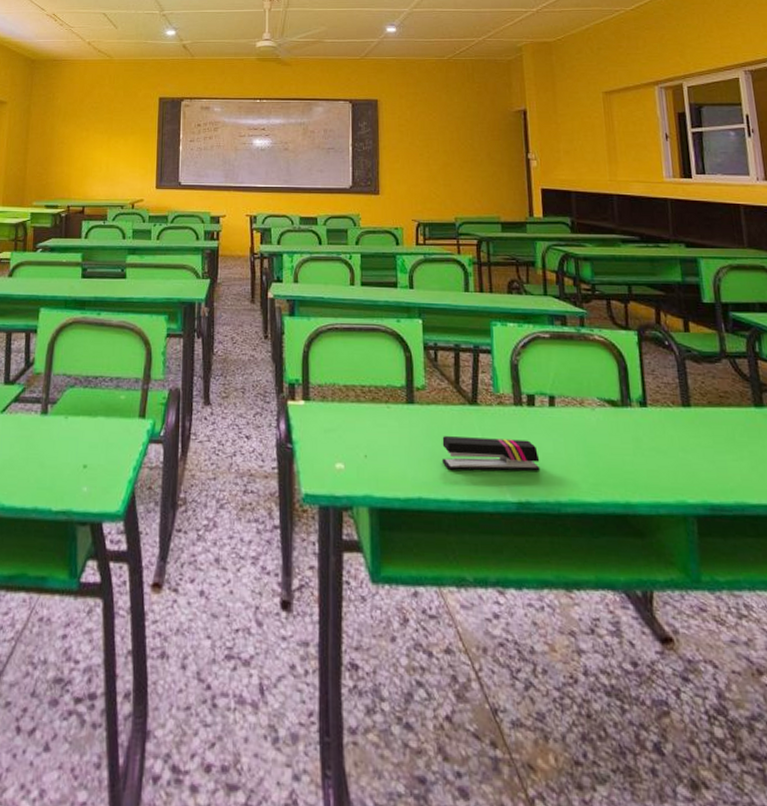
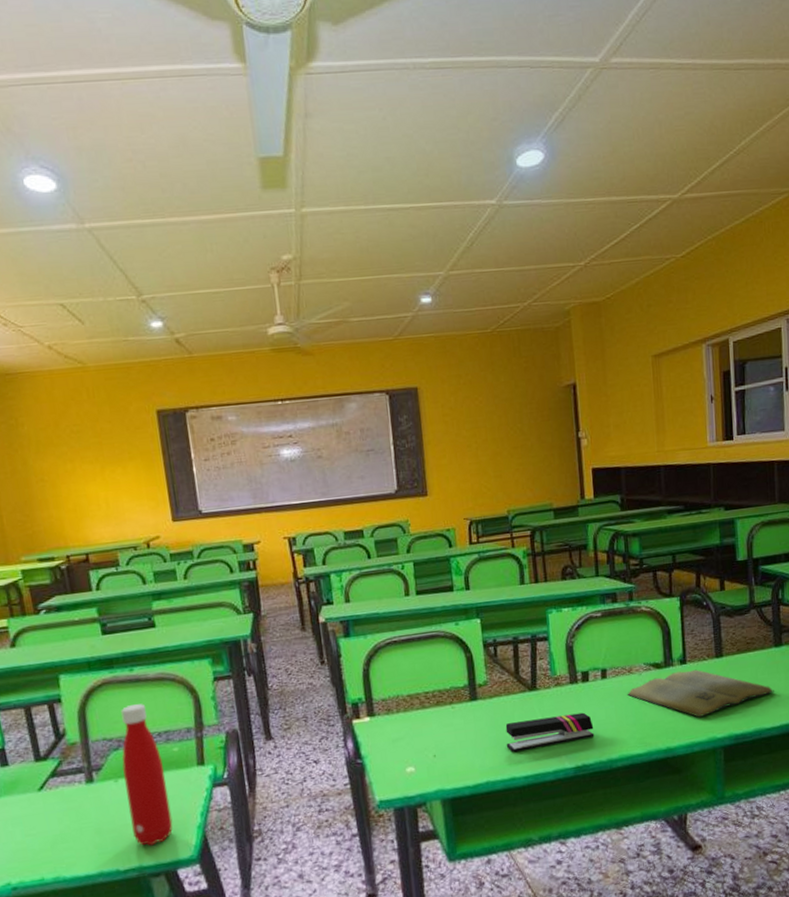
bottle: none [71,347,110,491] -> present [121,704,173,846]
book: none [578,414,758,473] -> present [627,669,774,717]

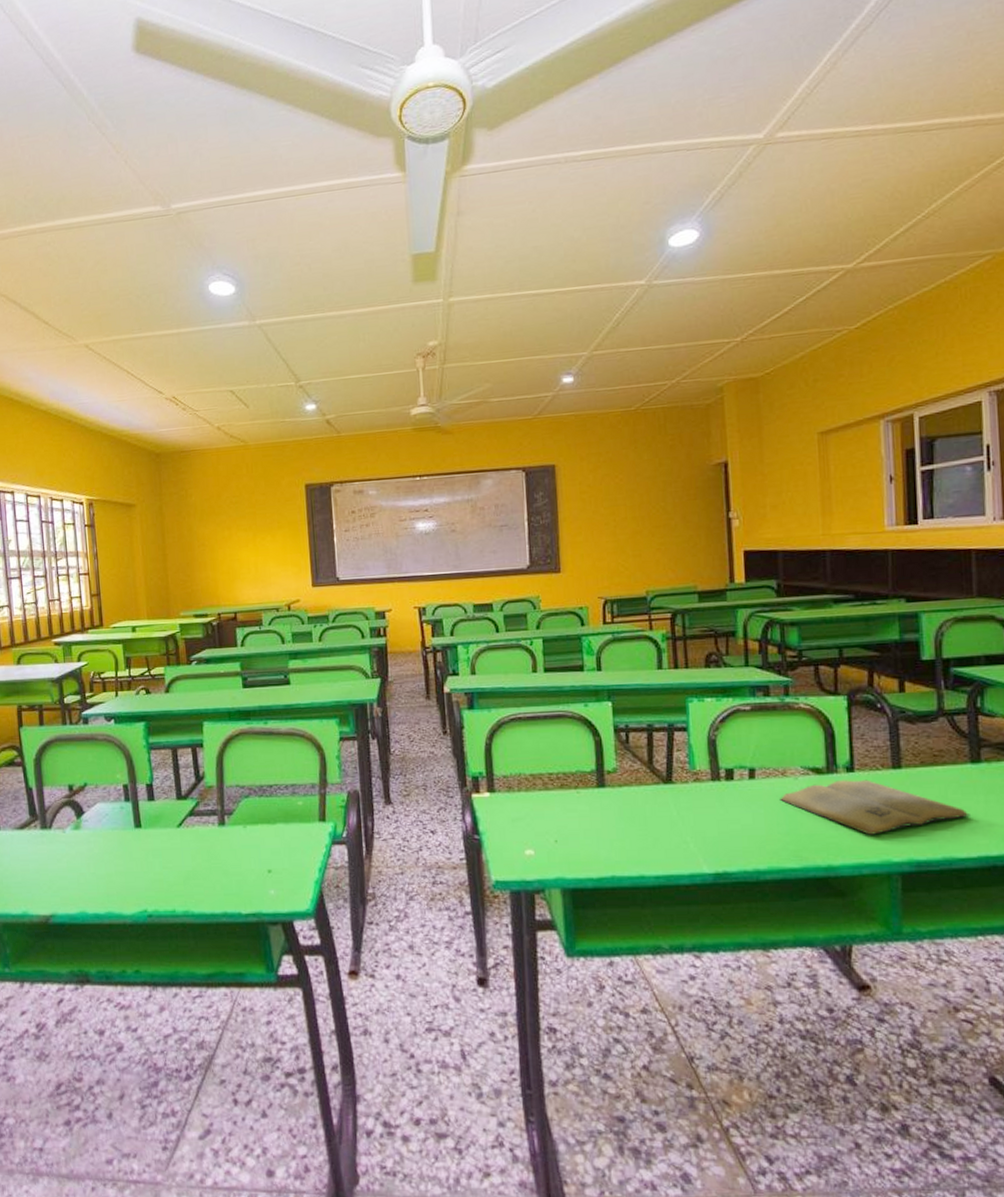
bottle: present [121,704,173,846] -> none [250,756,293,894]
stapler: present [505,712,595,753] -> none [635,814,739,849]

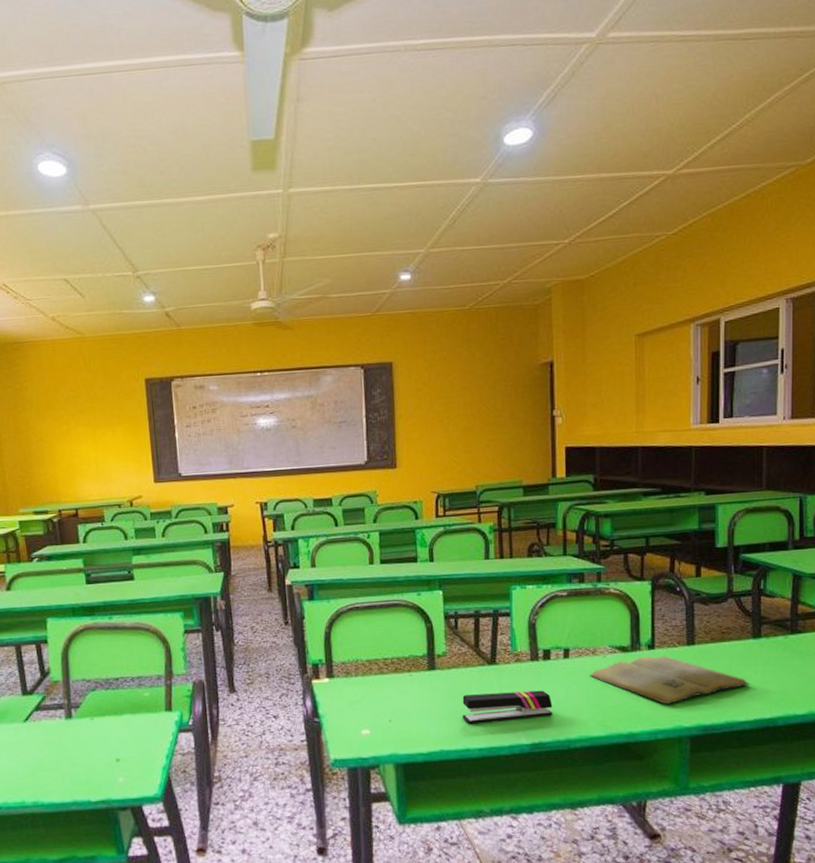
stapler: none [635,814,739,849] -> present [462,690,553,725]

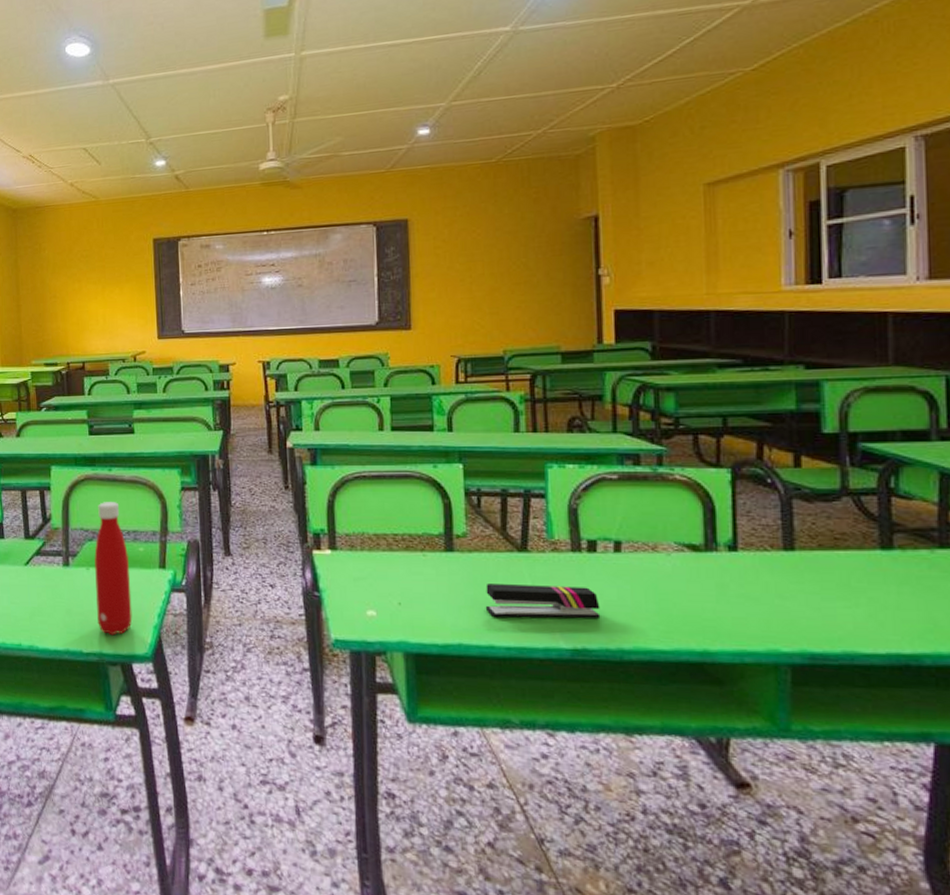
bottle: none [97,650,141,782] -> present [93,502,133,636]
book: present [590,655,750,705] -> none [649,559,878,621]

